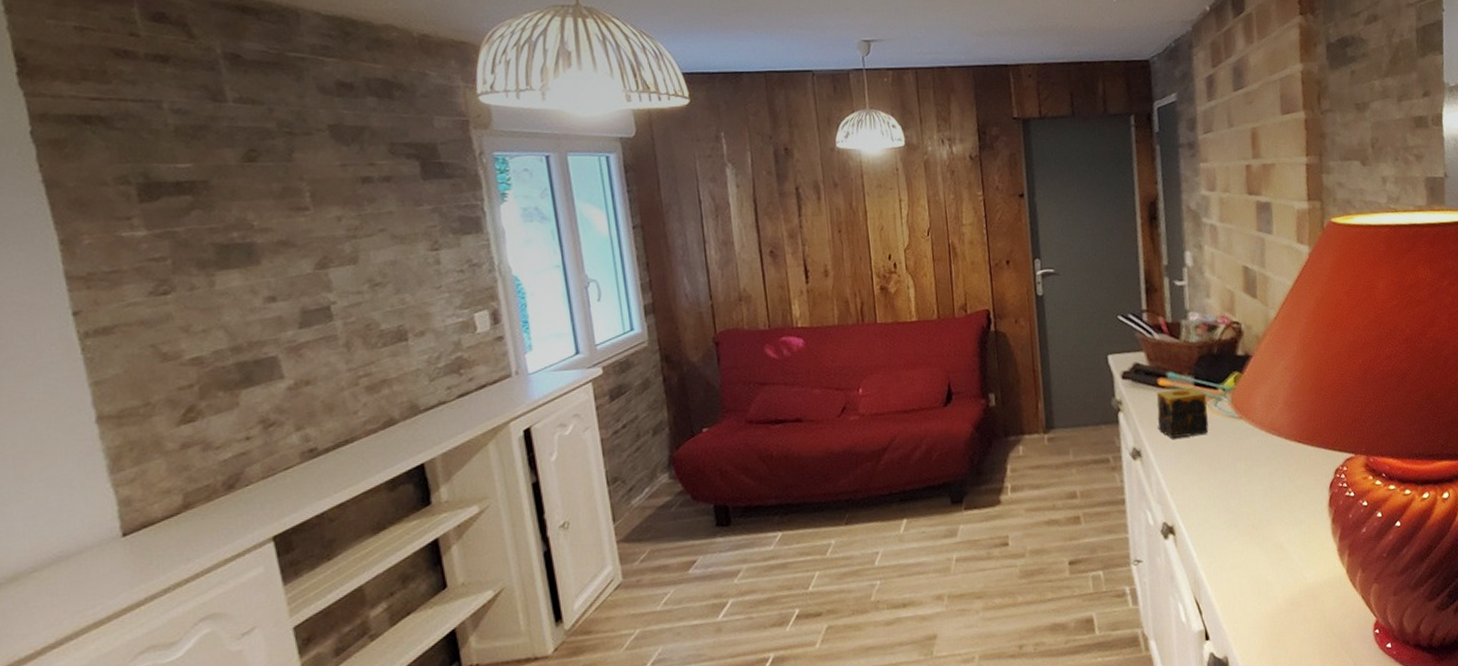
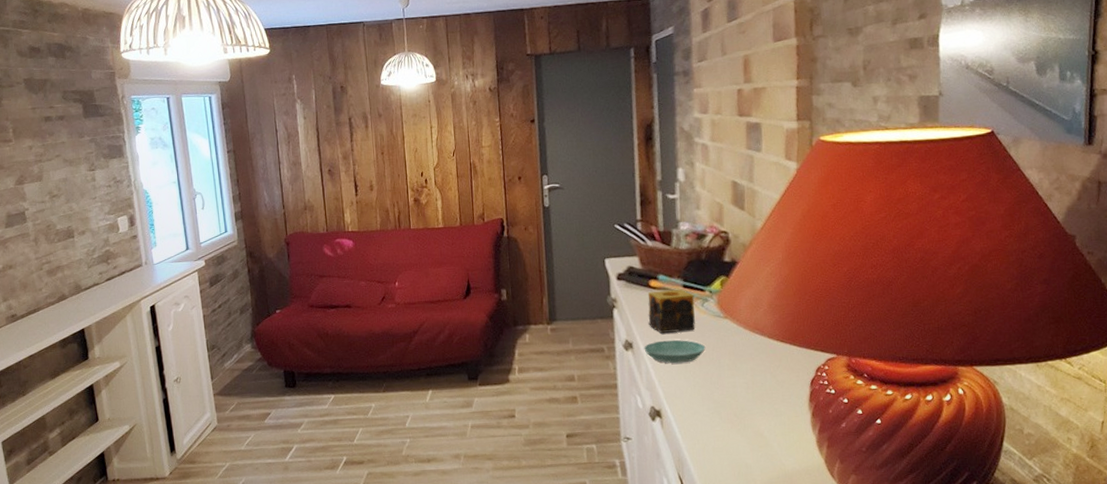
saucer: none [1153,445,1221,472] -> present [644,340,706,364]

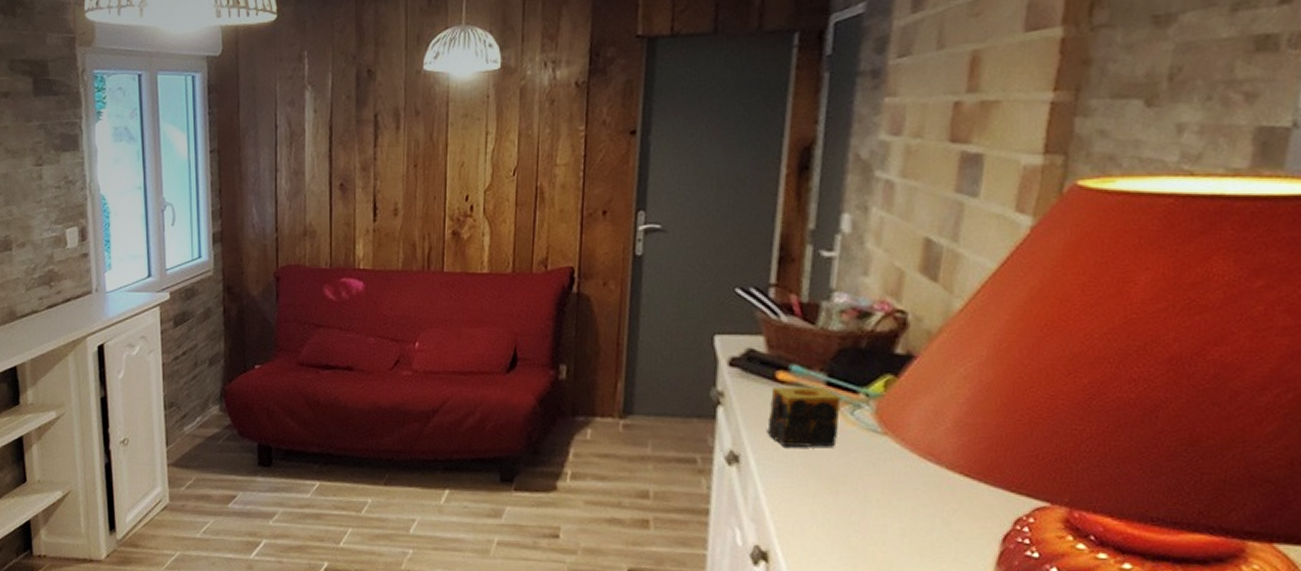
saucer: present [644,340,706,364] -> none [755,456,848,491]

